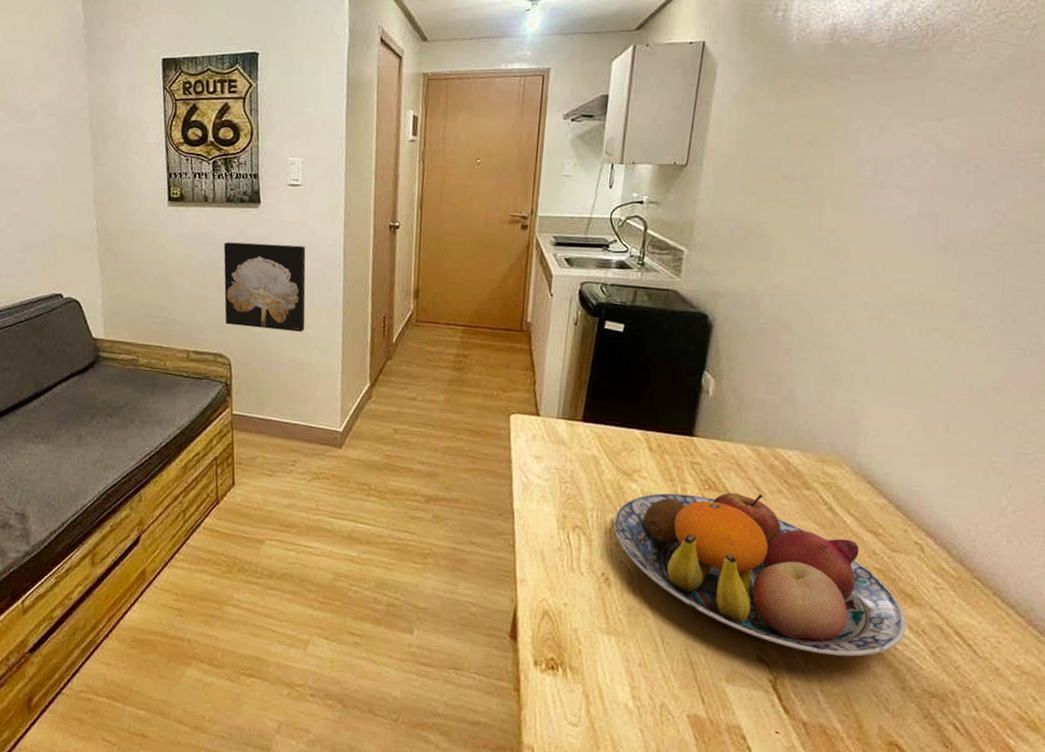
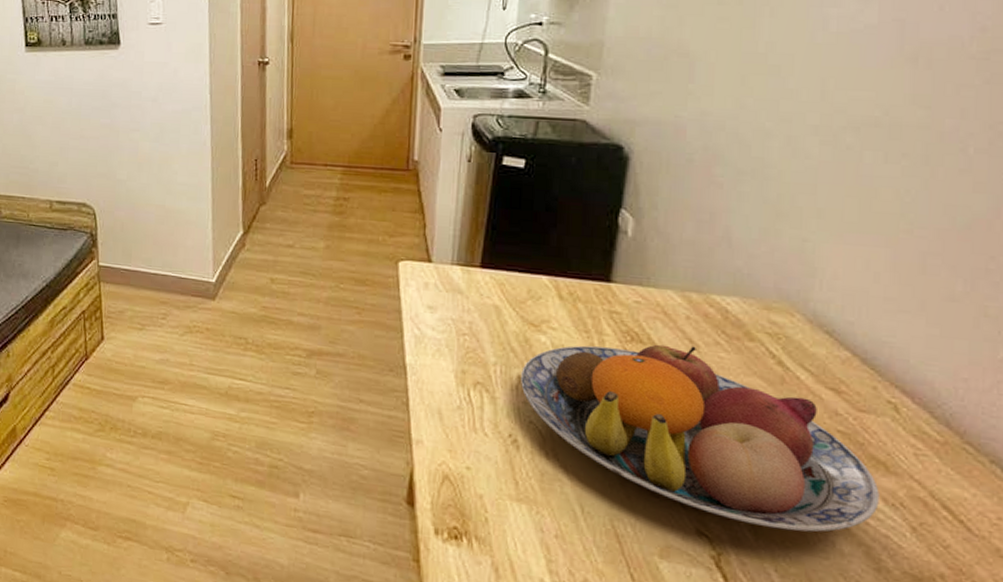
wall art: present [223,241,306,332] -> none [84,86,172,178]

